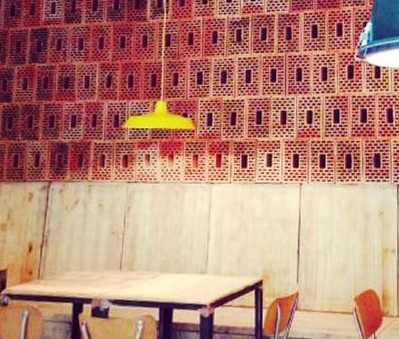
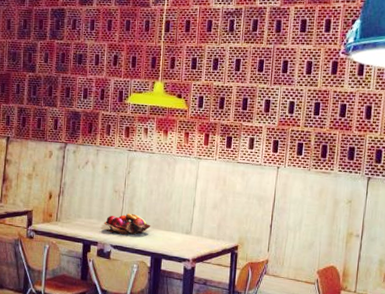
fruit basket: none [99,257,158,285] -> present [104,213,151,235]

